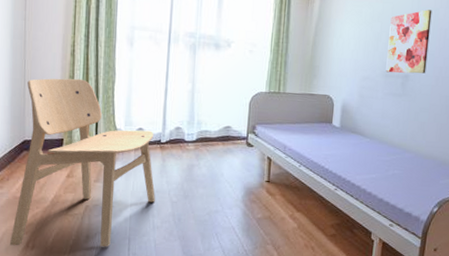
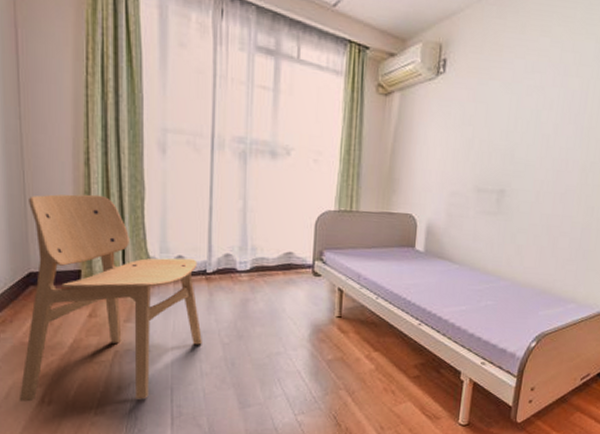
wall art: present [386,9,432,74] -> none [478,111,534,188]

